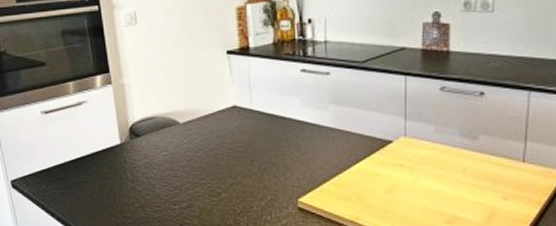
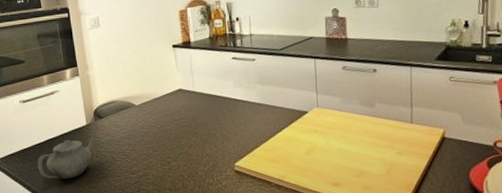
teapot: none [62,152,131,206] -> present [37,131,96,179]

